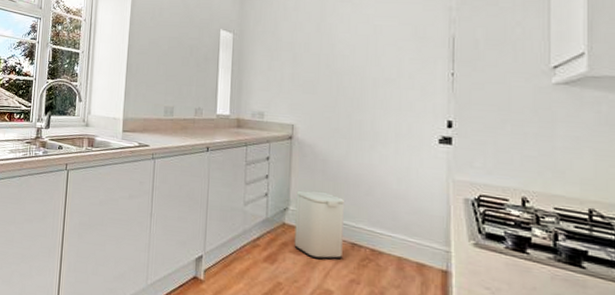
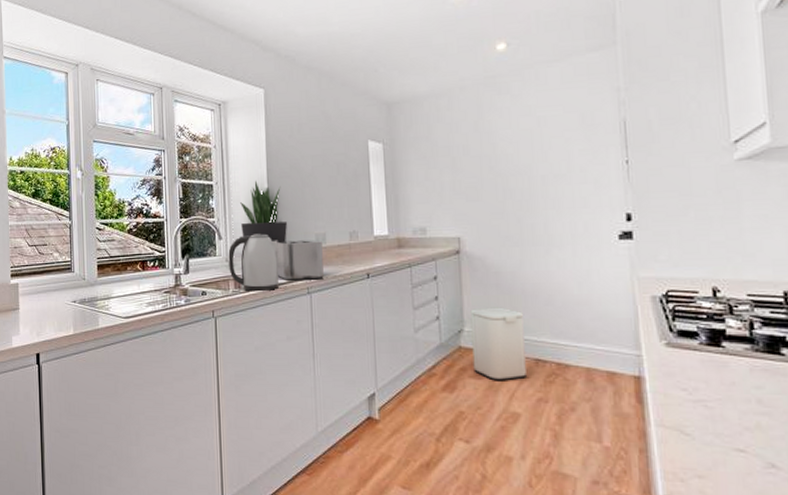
kettle: none [85,99,131,153] -> present [228,232,279,292]
planter: none [100,53,140,111] -> present [240,180,287,242]
toaster: none [126,109,170,148] -> present [275,240,324,282]

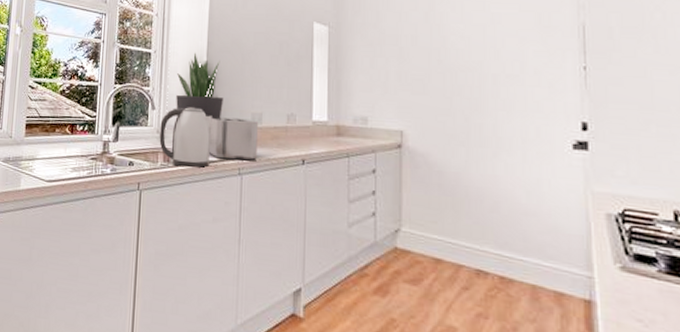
pedal bin: present [470,307,526,381] -> none [409,208,467,291]

